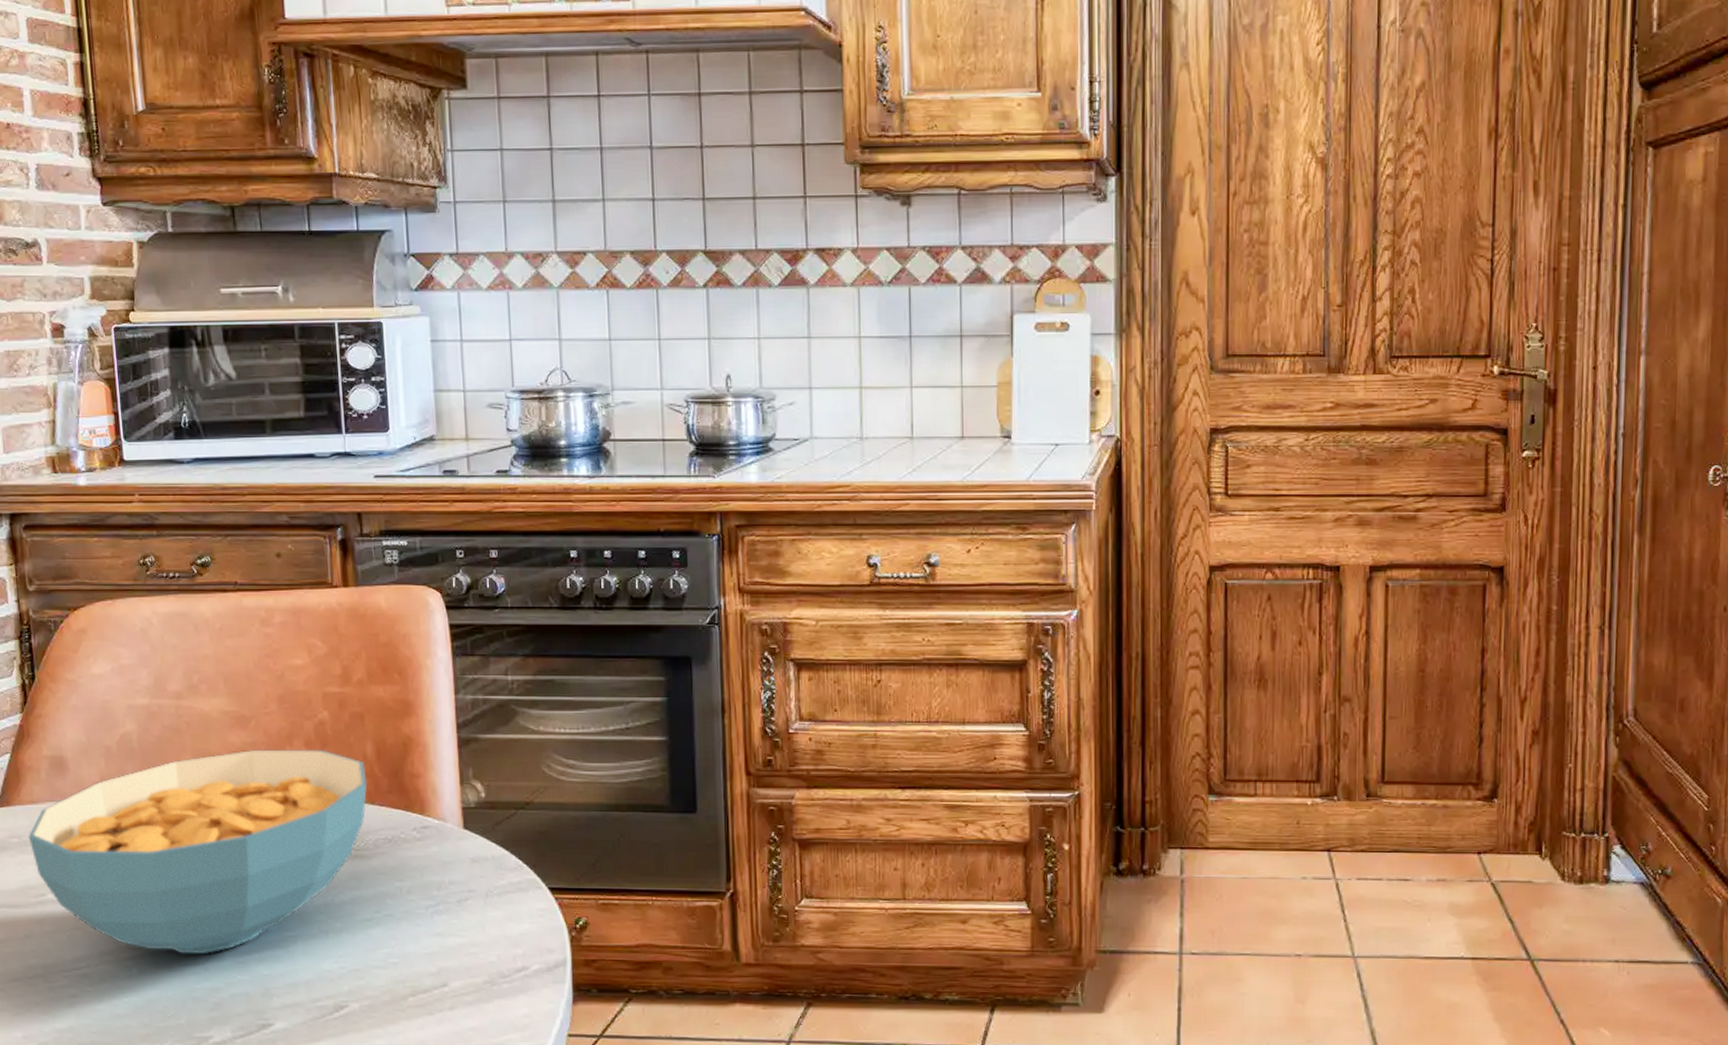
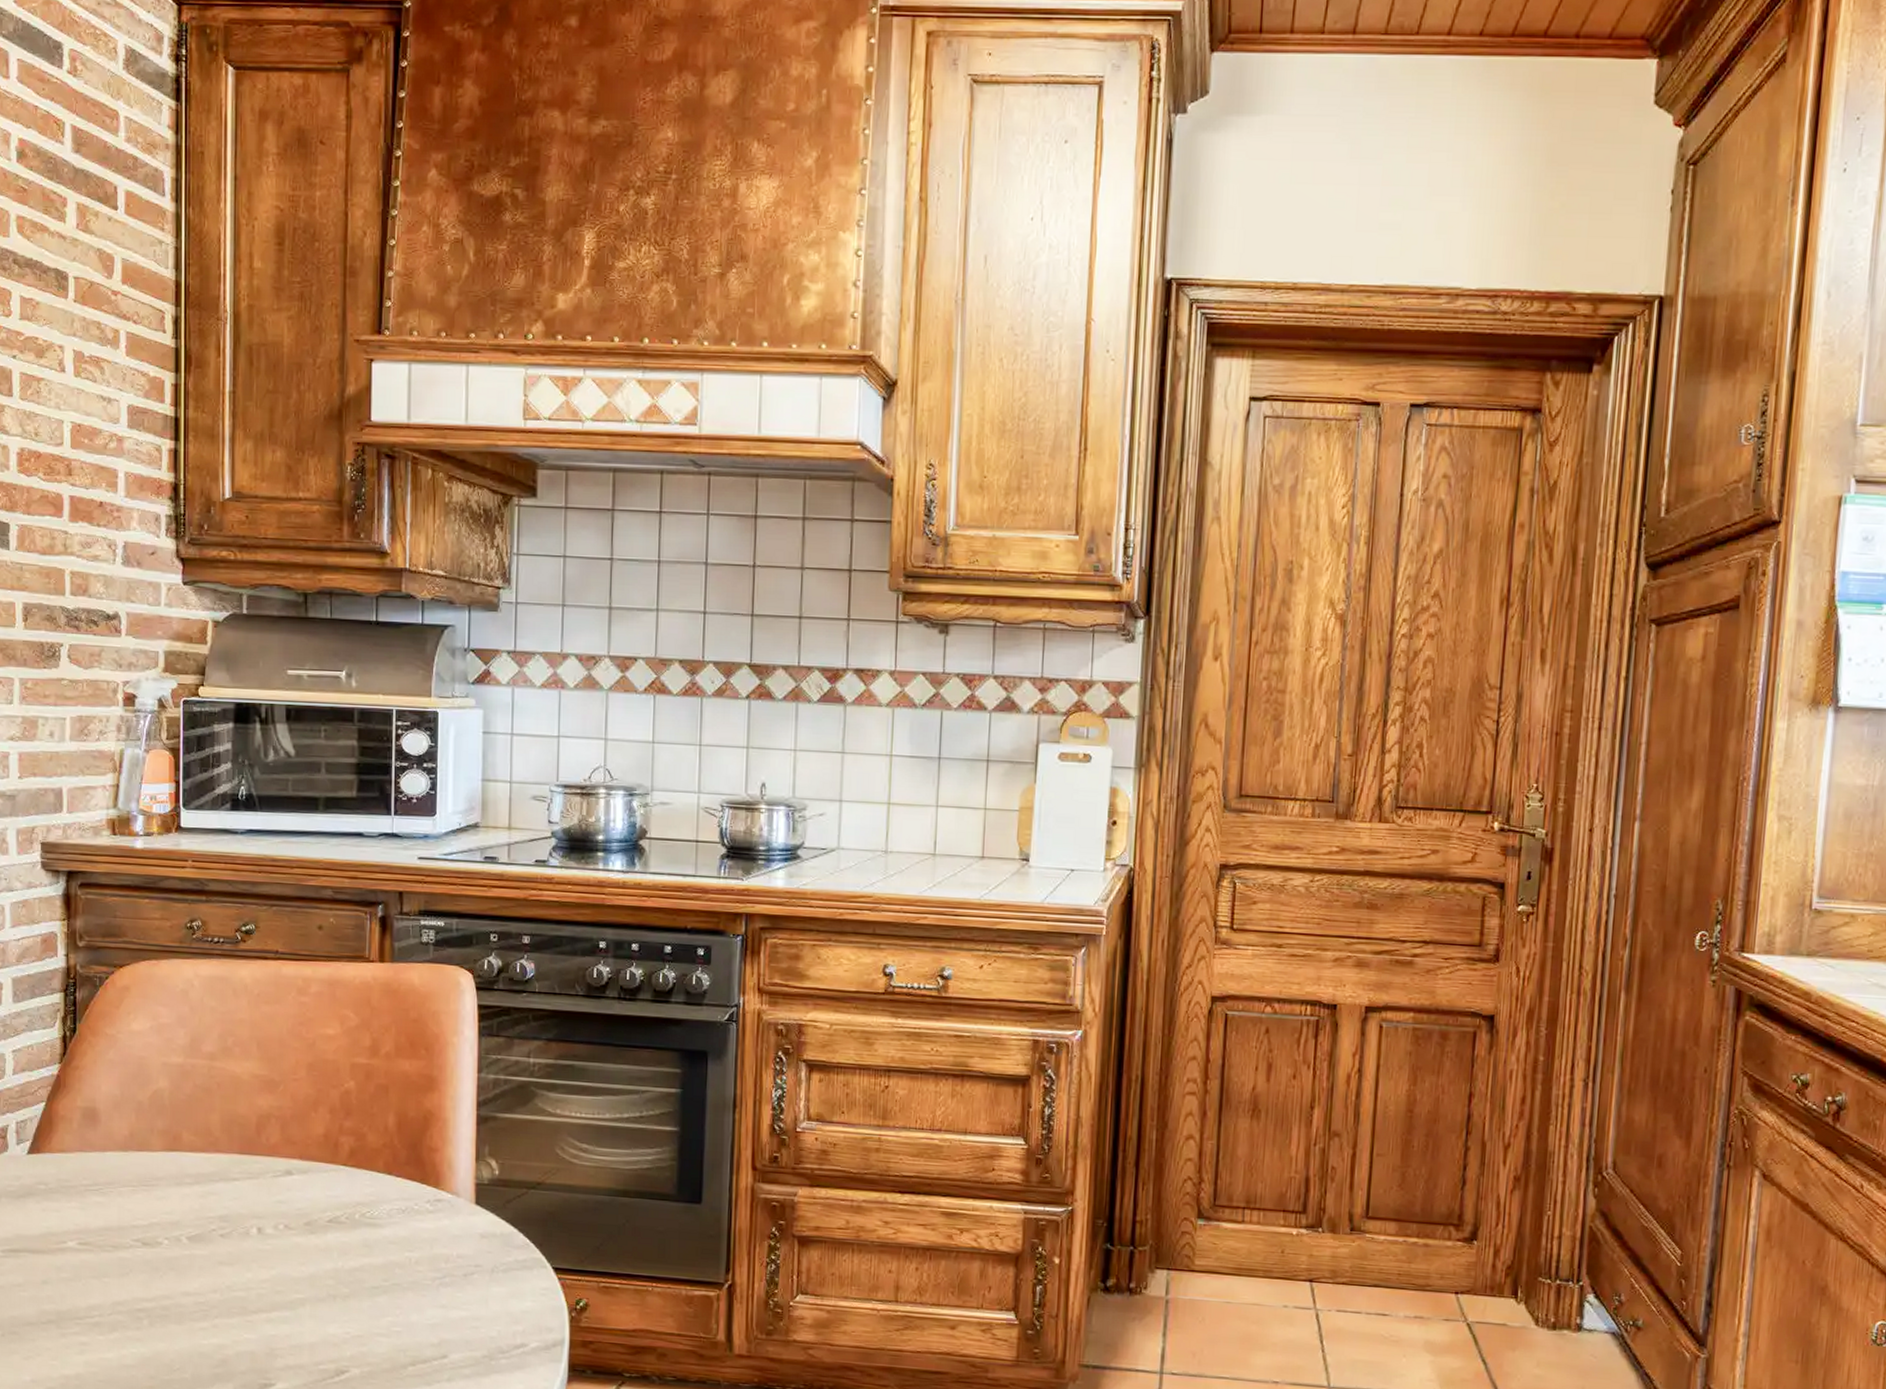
cereal bowl: present [28,749,368,954] -> none [55,1113,386,1311]

